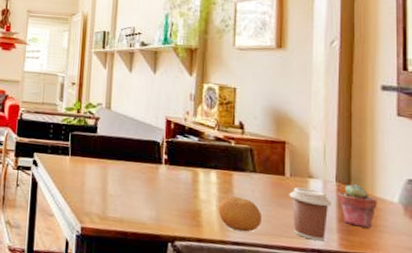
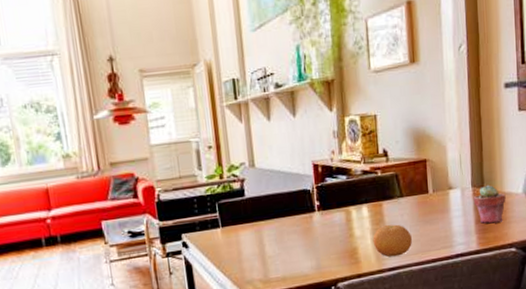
coffee cup: present [289,187,332,242] -> none [433,199,470,247]

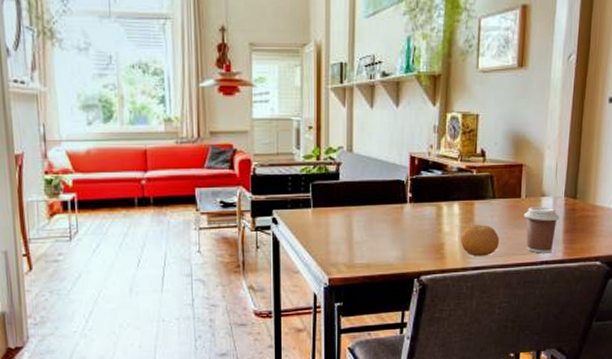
coffee cup: none [433,199,470,247] -> present [524,207,560,254]
potted succulent: present [473,185,506,224] -> none [564,197,597,235]

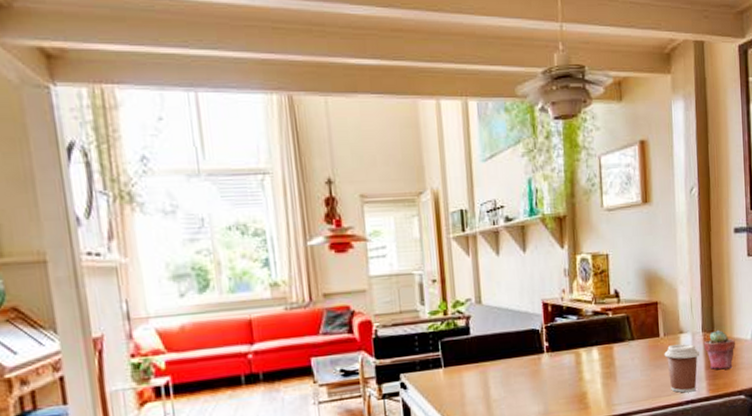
fruit: present [460,224,499,257] -> none [603,368,642,403]
potted succulent: none [564,197,597,235] -> present [703,330,735,370]

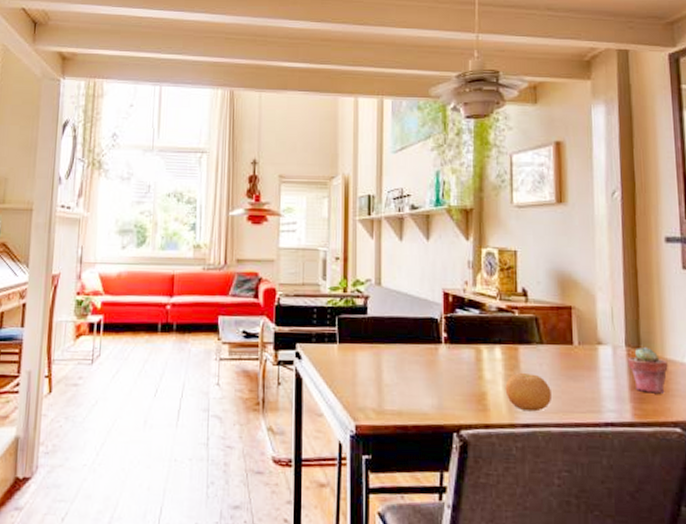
fruit: none [603,368,642,403] -> present [505,372,551,412]
coffee cup: present [664,344,700,393] -> none [578,356,623,413]

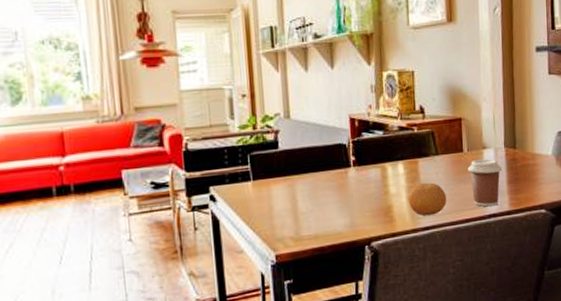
coffee cup: none [578,356,623,413] -> present [467,159,503,207]
potted succulent: present [627,348,668,394] -> none [506,146,537,185]

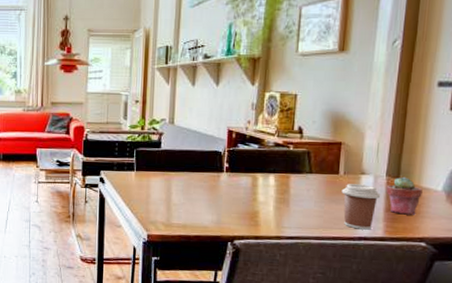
fruit: present [408,182,446,216] -> none [275,196,315,227]
potted succulent: none [506,146,537,185] -> present [386,177,423,215]

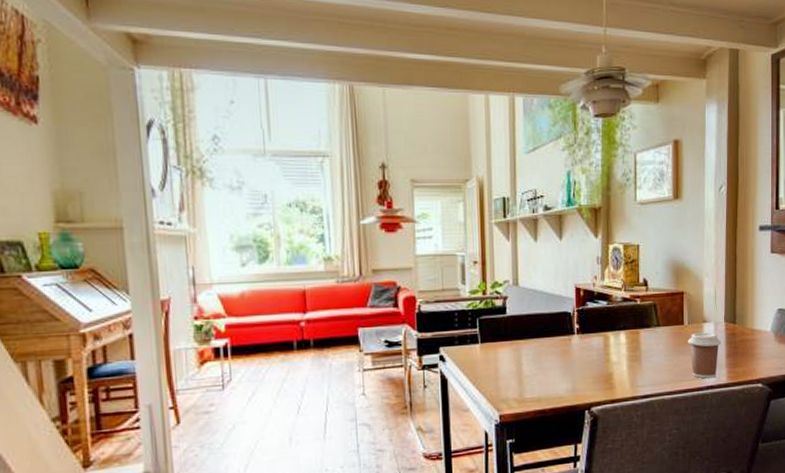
potted succulent: present [386,177,423,215] -> none [725,322,755,359]

